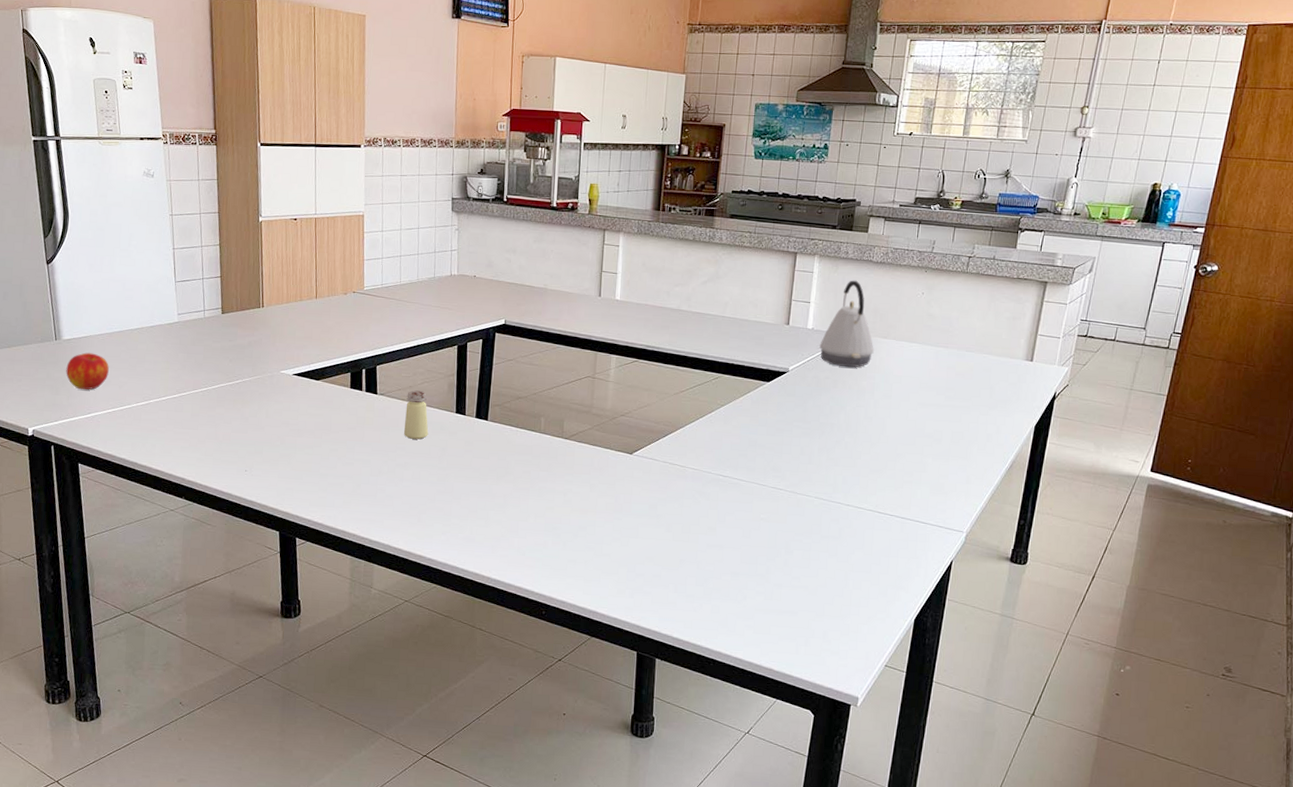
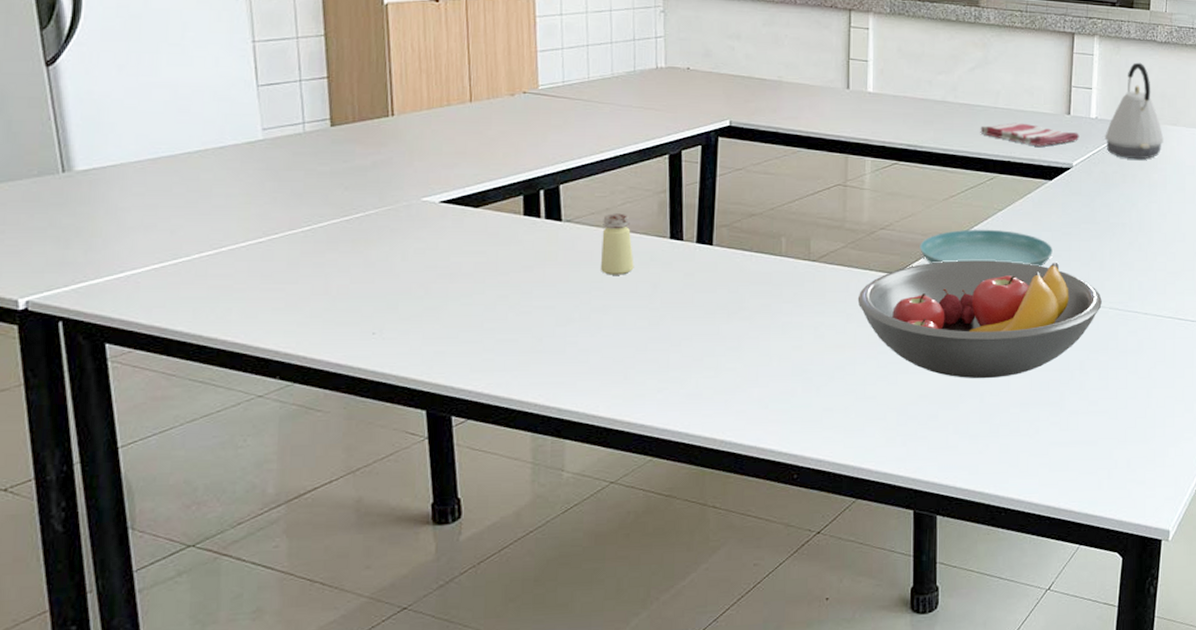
apple: present [66,352,109,390] -> none [81,187,153,240]
fruit bowl: none [599,446,809,549] -> present [857,260,1102,379]
saucer: none [652,420,767,457] -> present [920,229,1053,267]
dish towel: none [709,330,797,352] -> present [980,122,1080,147]

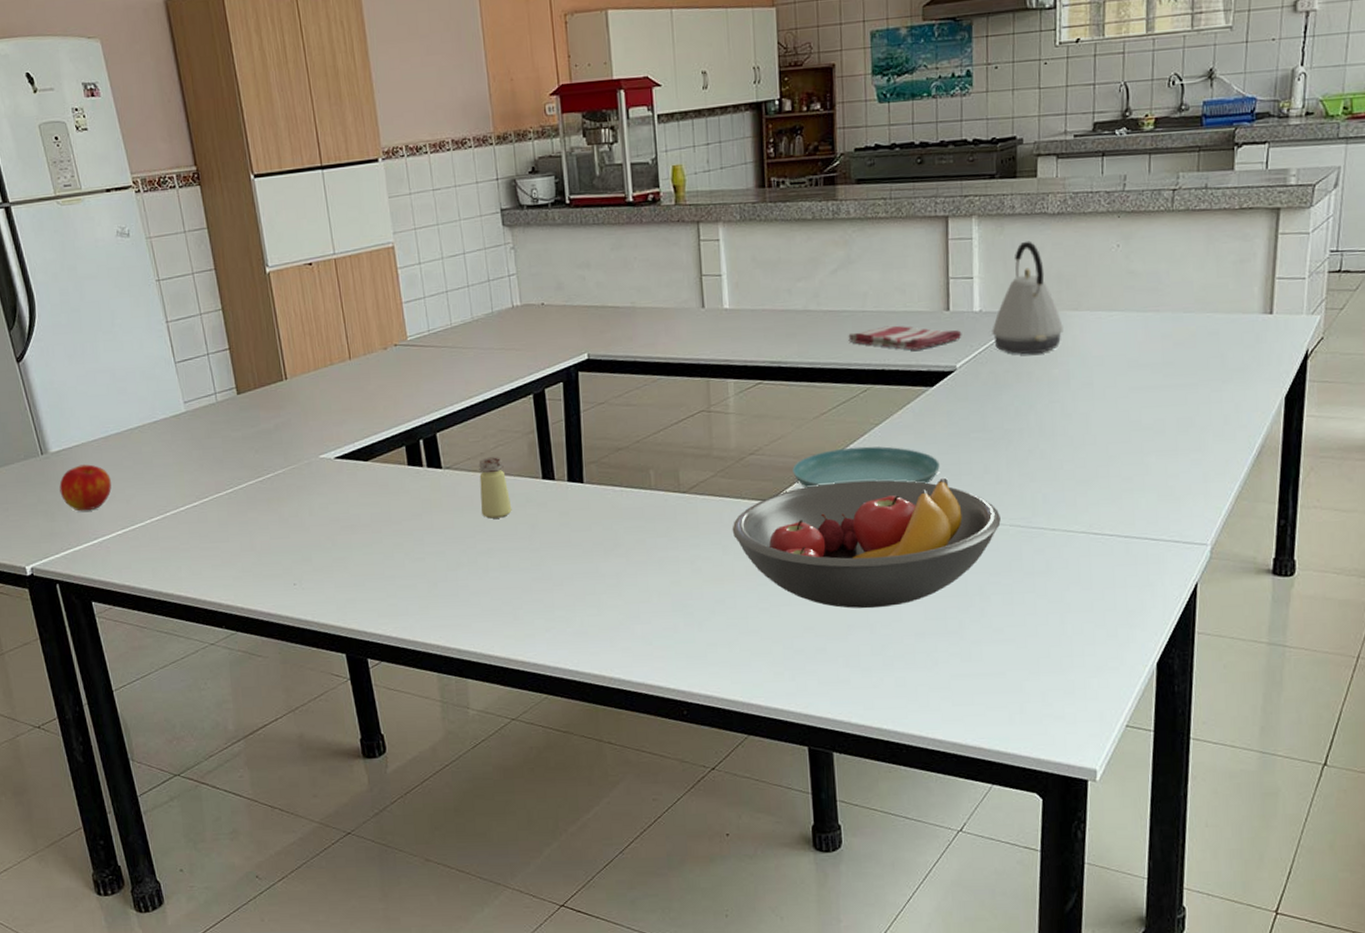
apple: none [81,187,153,240] -> present [59,464,112,512]

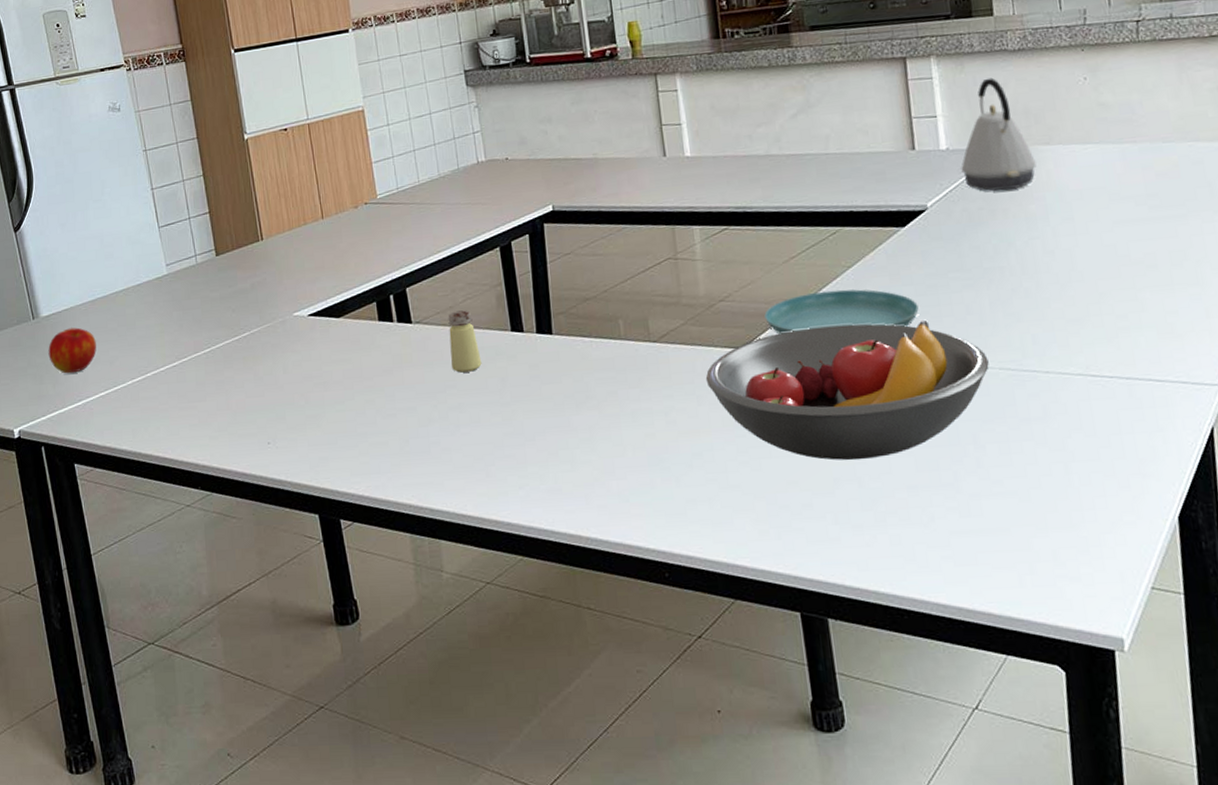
dish towel: present [848,325,962,350] -> none [813,166,931,191]

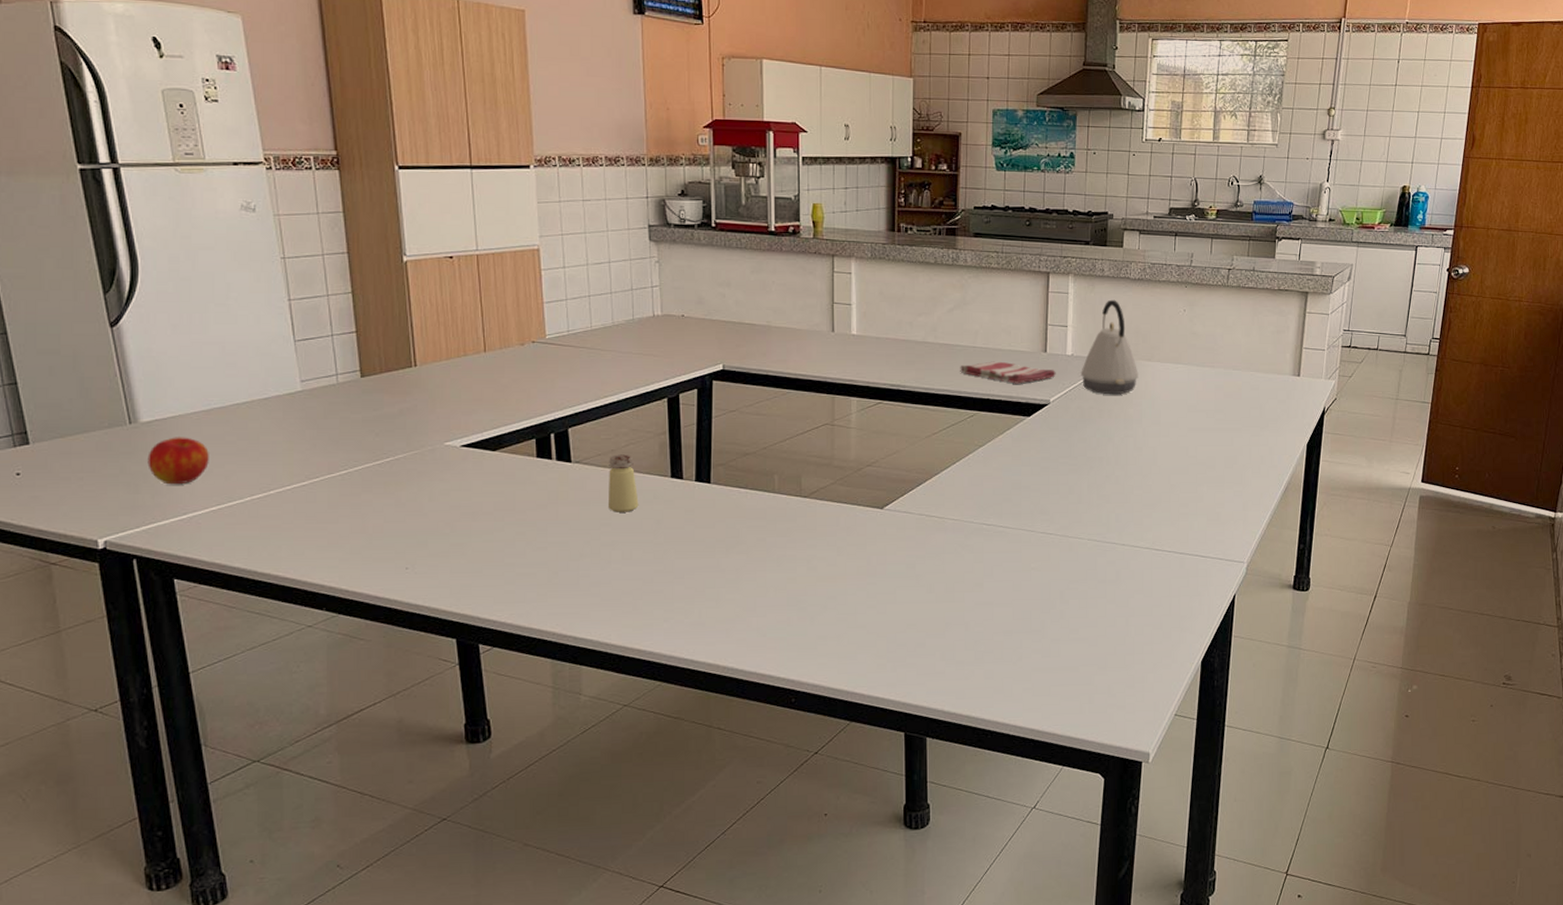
fruit bowl: present [705,319,989,461] -> none [847,494,1081,608]
saucer: present [764,289,919,335] -> none [904,464,1032,500]
dish towel: none [813,166,931,191] -> present [960,361,1056,384]

